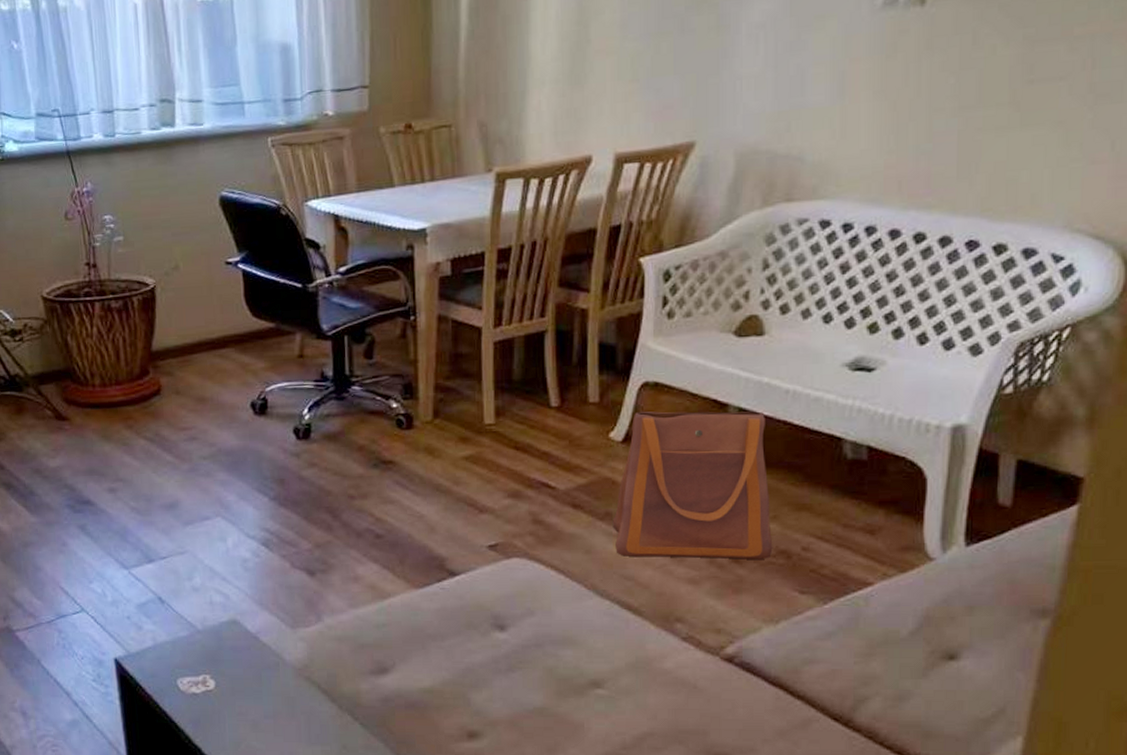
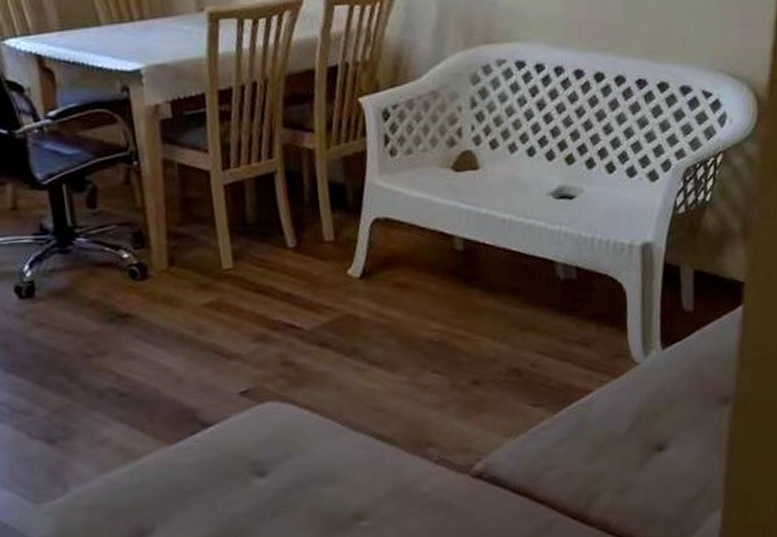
shopping bag: present [612,411,773,561] -> none [359,241,506,390]

